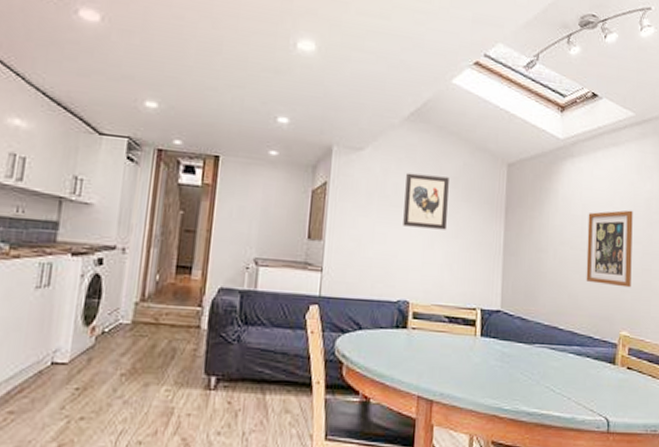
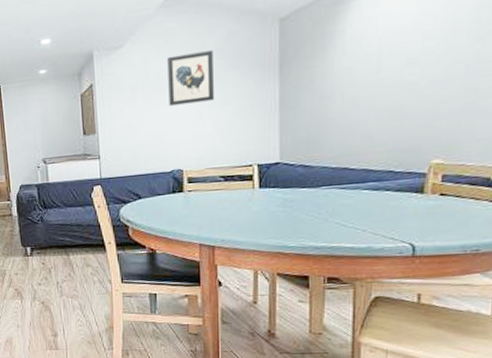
wall art: present [586,210,633,288] -> none [384,28,452,118]

